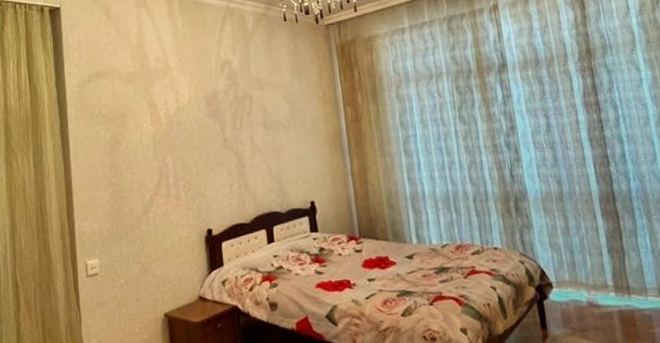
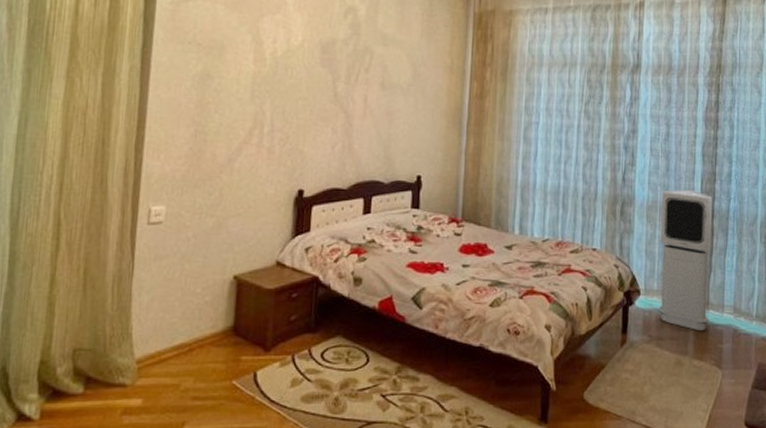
air purifier: none [554,175,633,318] -> present [658,189,712,330]

